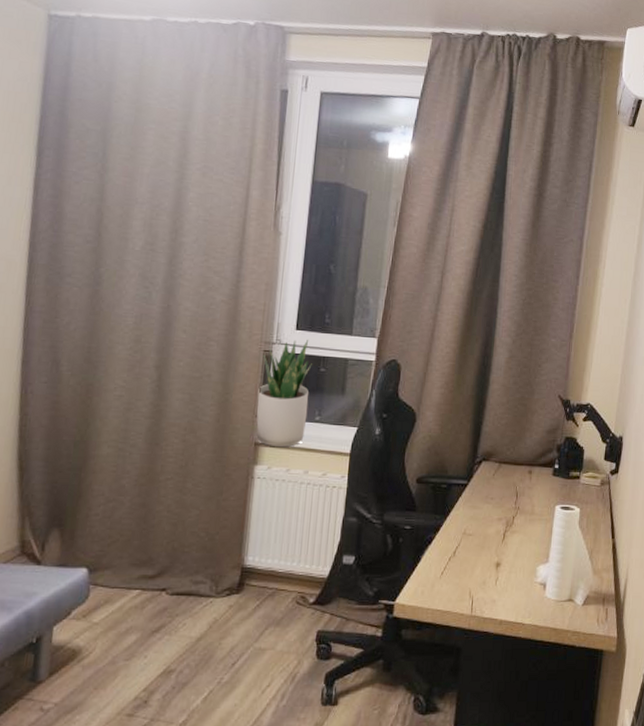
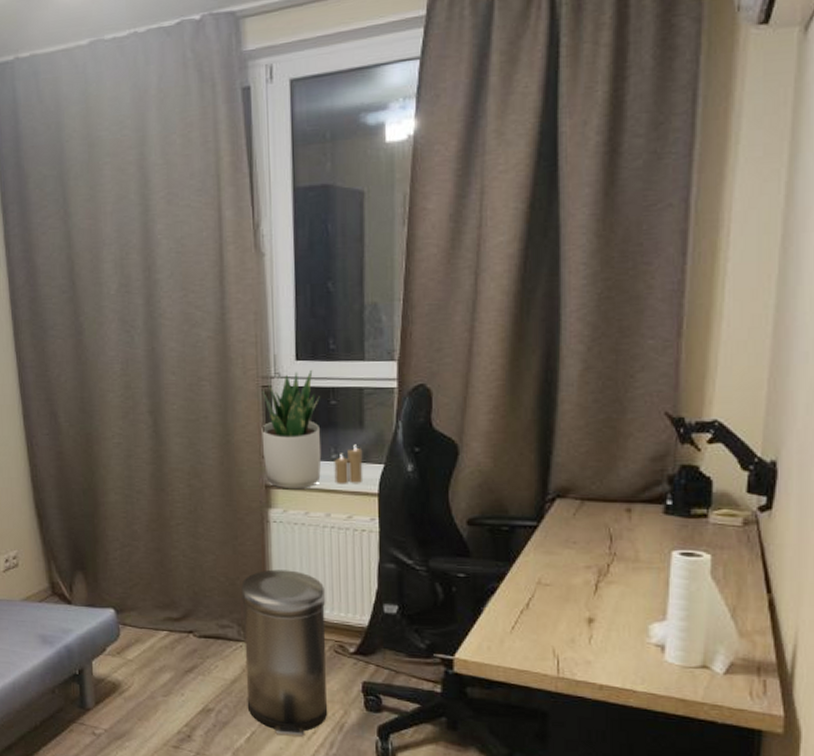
pedal bin: none [208,524,296,691] -> present [241,569,328,737]
candle: none [315,408,342,445] -> present [334,444,364,484]

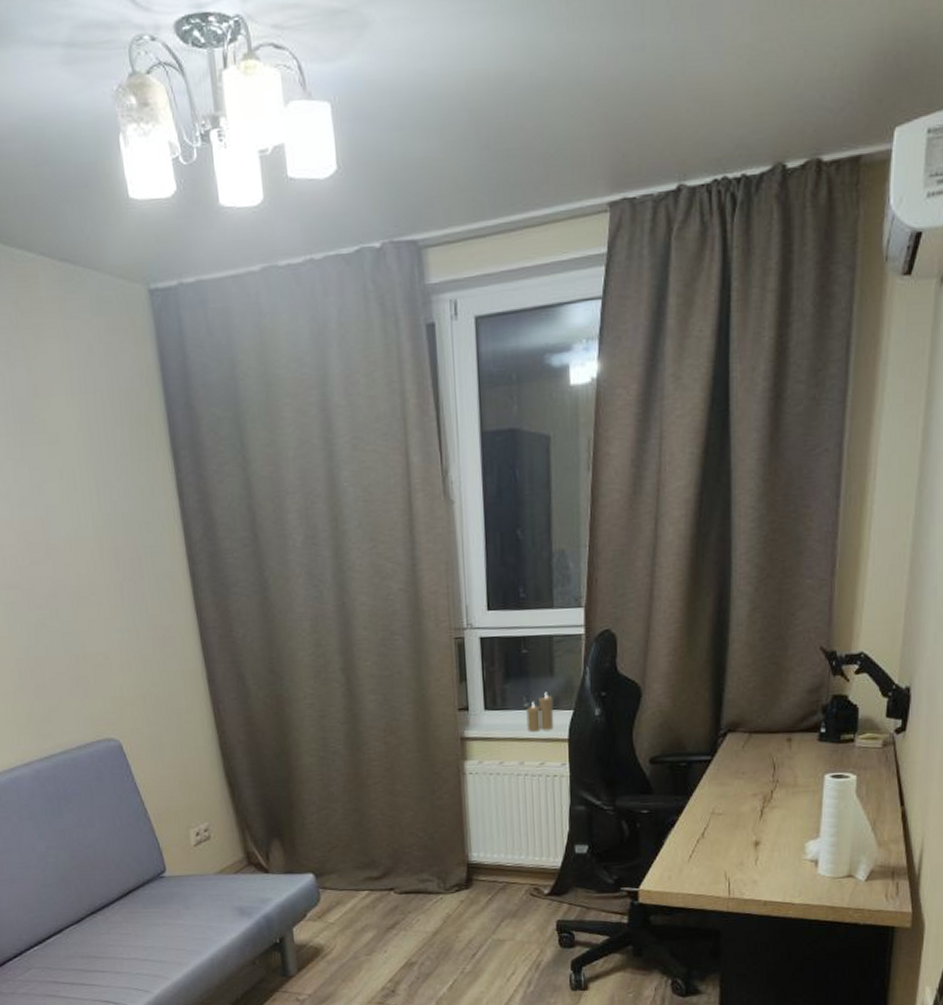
pedal bin: present [241,569,328,737] -> none [440,820,525,980]
planter: present [261,370,322,489] -> none [455,620,515,740]

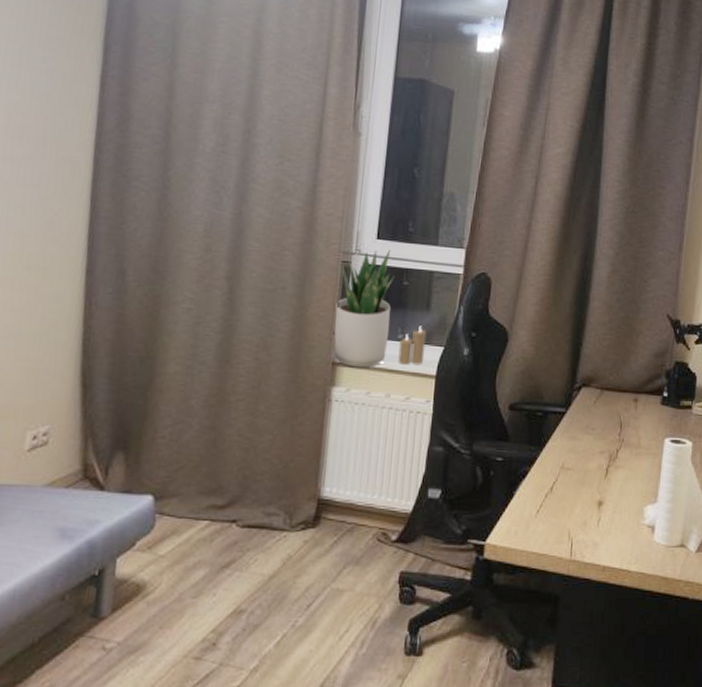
planter: none [455,620,515,740] -> present [333,250,394,368]

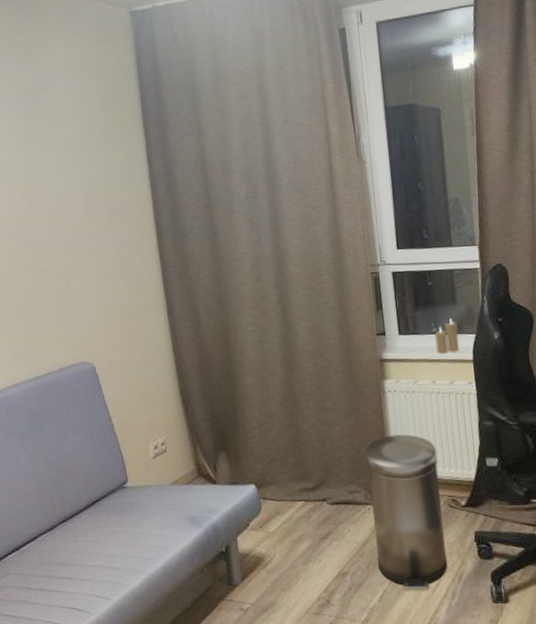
pedal bin: none [282,451,377,637] -> present [365,434,448,591]
planter: present [333,250,394,368] -> none [371,257,425,362]

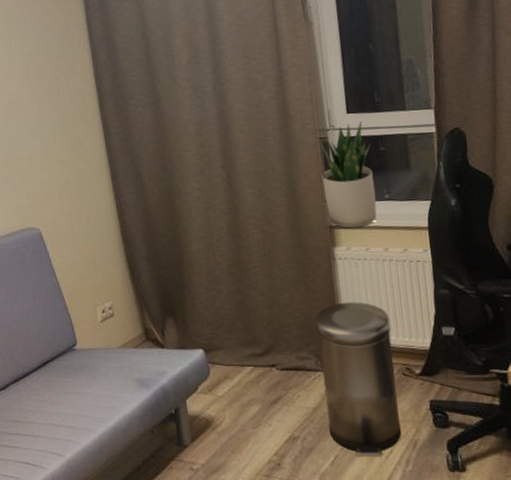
planter: none [371,257,425,362] -> present [320,121,377,229]
candle: present [435,318,460,354] -> none [387,184,414,221]

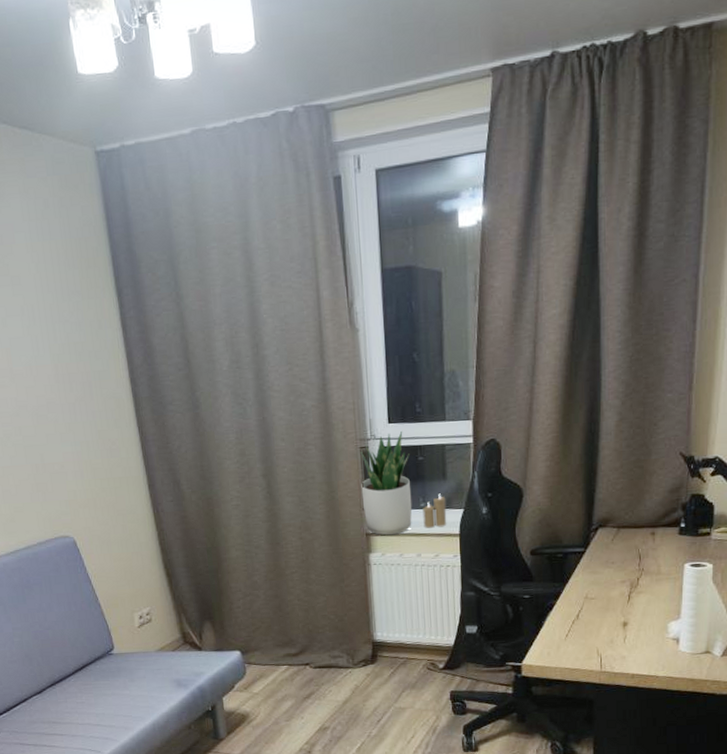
pedal bin: present [315,302,401,457] -> none [348,604,423,742]
candle: none [387,184,414,221] -> present [422,493,447,528]

